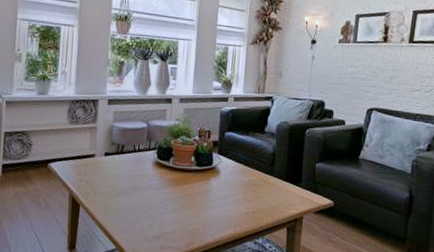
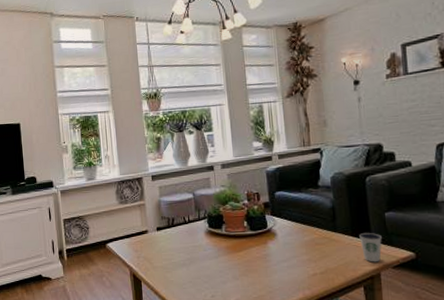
dixie cup: none [291,179,310,207] -> present [359,232,382,262]

